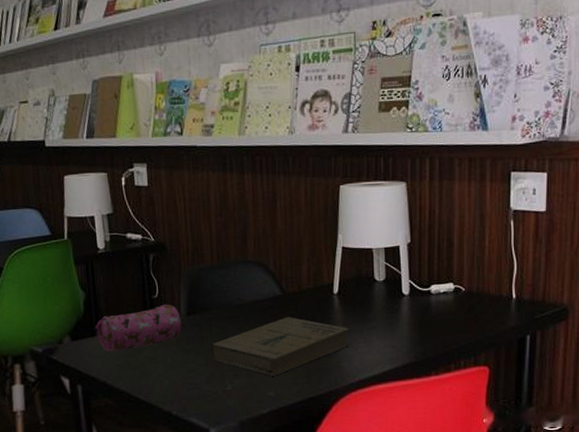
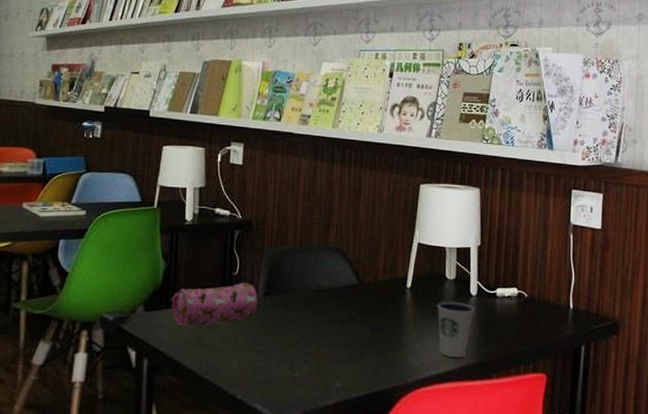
book: present [210,317,350,376] -> none [282,306,419,366]
dixie cup: none [367,303,408,359] -> present [437,301,475,358]

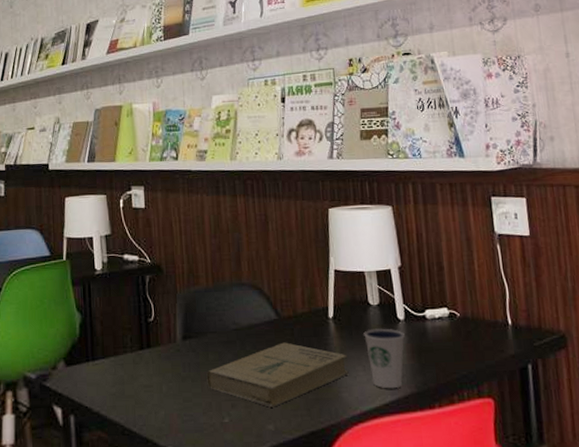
pencil case: present [171,282,258,327] -> none [90,327,178,379]
book: none [282,306,419,366] -> present [206,342,349,408]

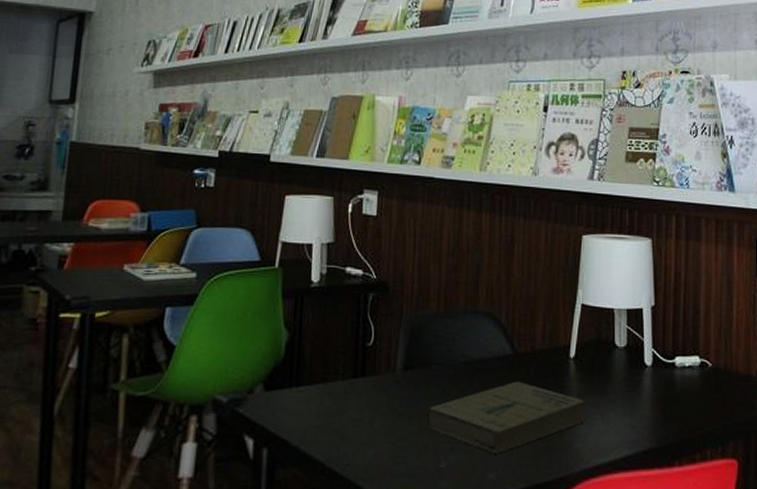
dixie cup: present [364,328,405,389] -> none [606,373,650,442]

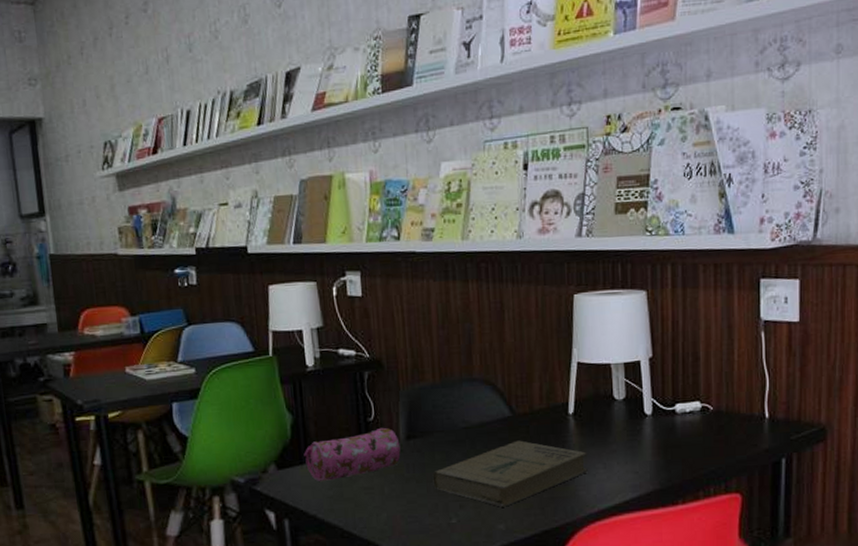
pencil case: none [294,354,396,409] -> present [304,427,401,482]

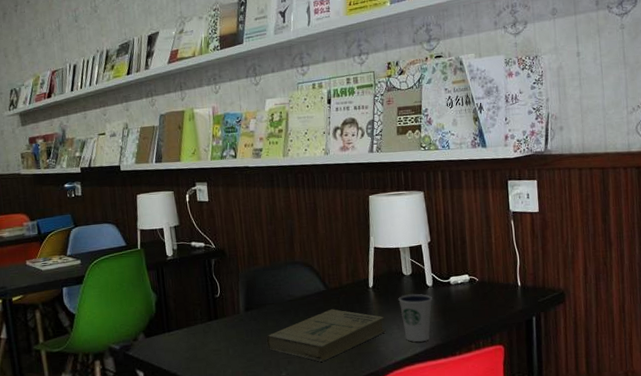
pencil case: present [304,427,401,482] -> none [166,302,241,347]
dixie cup: none [606,424,651,486] -> present [398,293,432,342]

